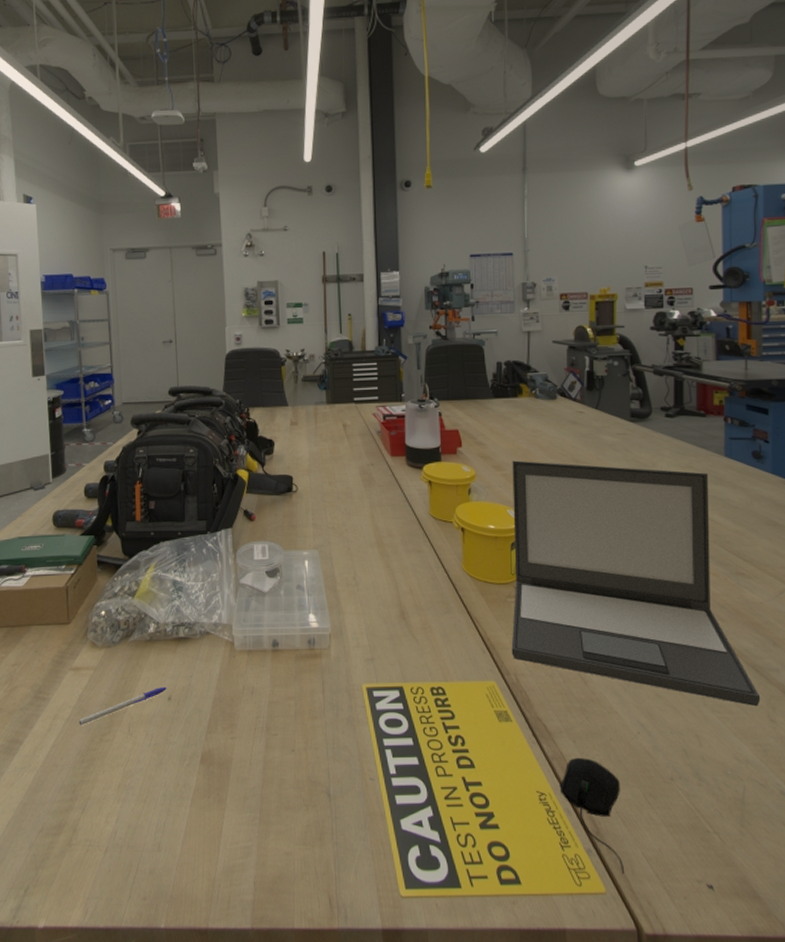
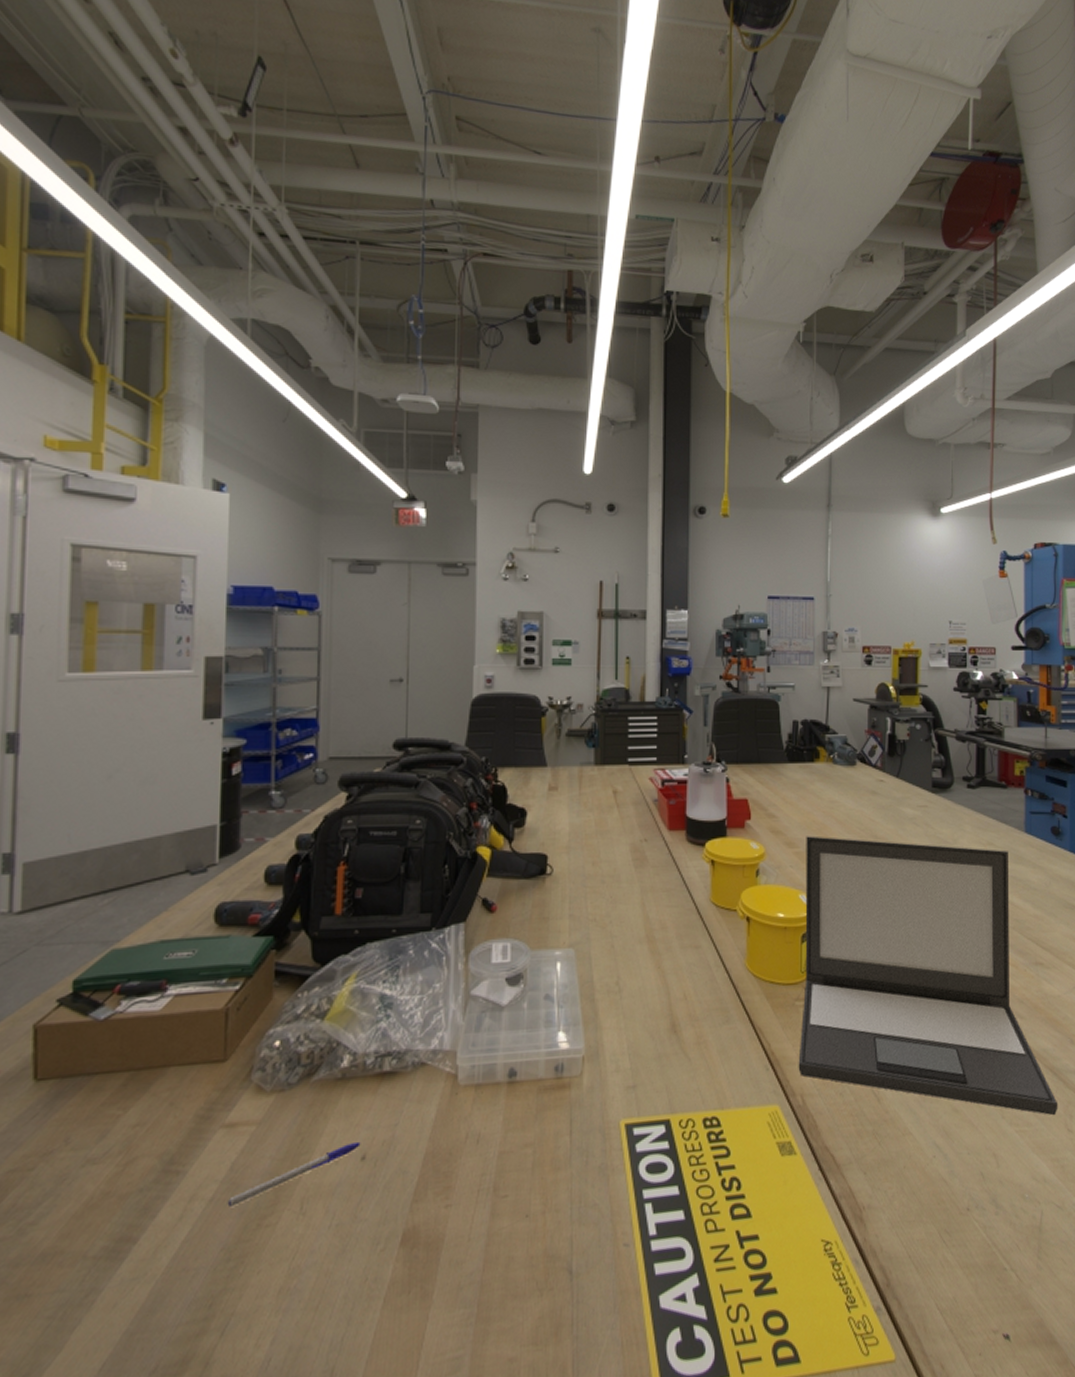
computer mouse: present [559,757,625,875] -> none [847,1192,917,1334]

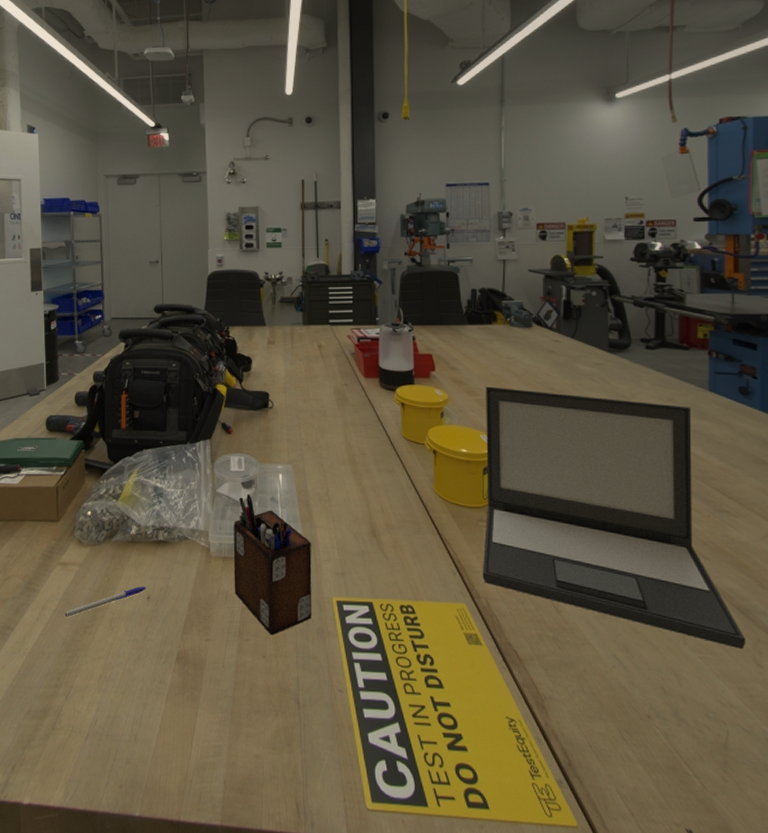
desk organizer: none [489,992,595,1185] -> present [233,494,312,636]

